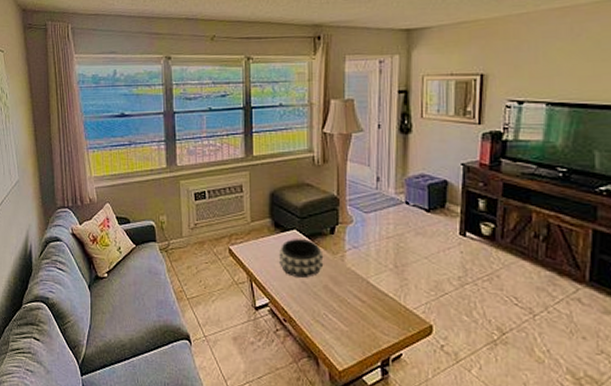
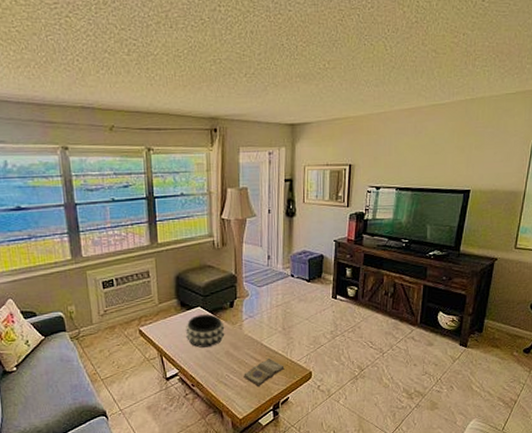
diary: none [345,300,397,334] -> present [243,357,285,386]

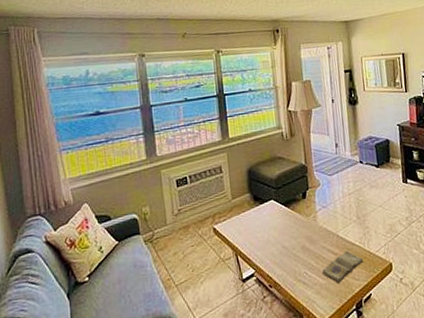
decorative bowl: present [186,314,225,348] -> none [260,207,300,244]

